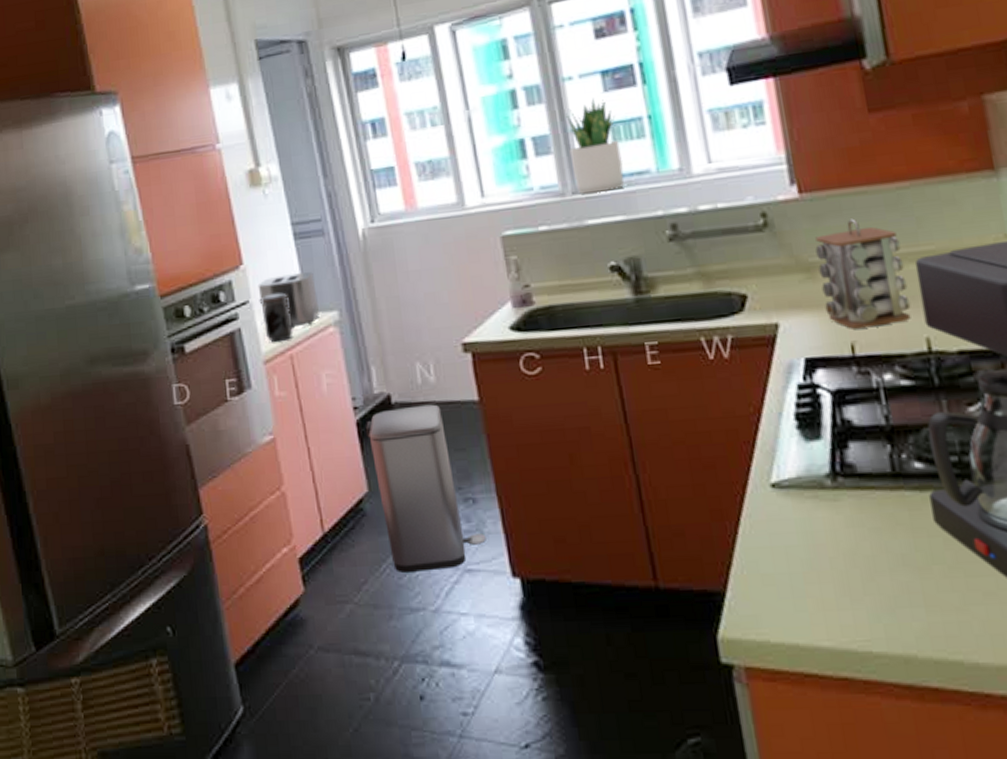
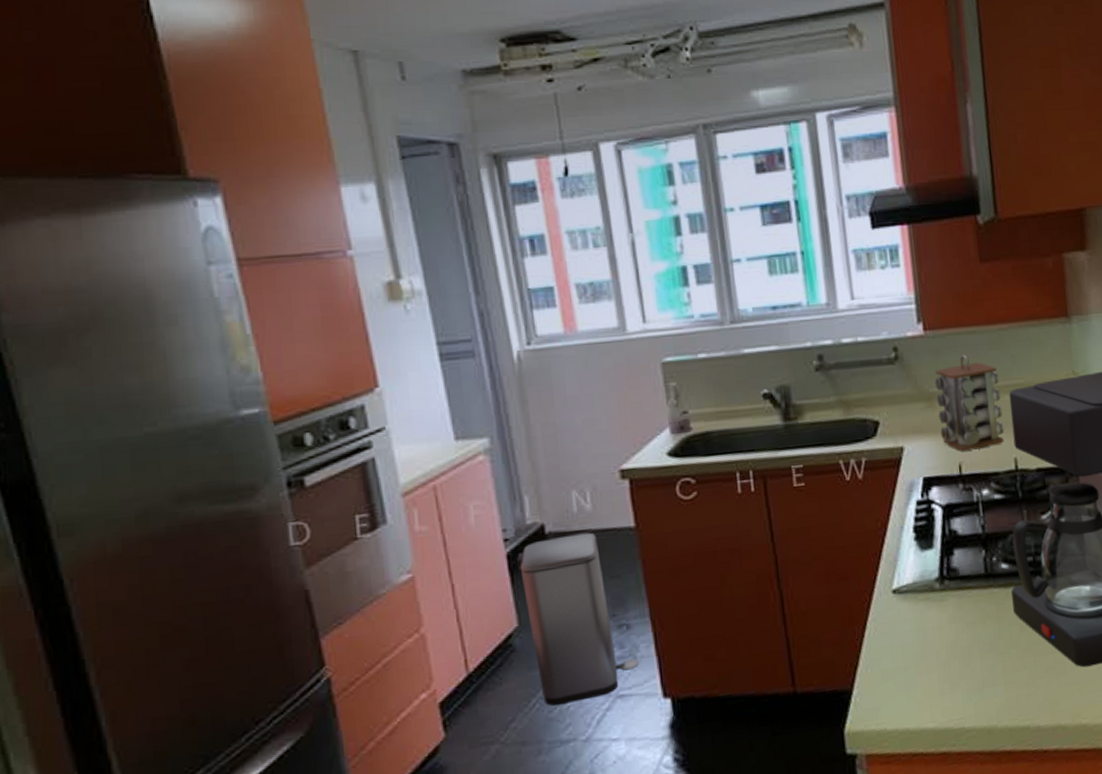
toaster: present [257,272,319,328] -> none [396,396,467,457]
jar: present [259,292,294,343] -> none [397,418,438,473]
planter: present [566,98,625,194] -> none [727,230,779,324]

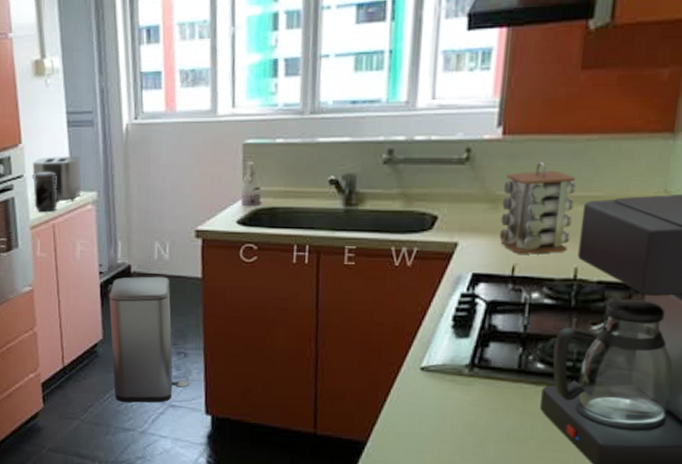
toaster: none [396,396,467,457] -> present [32,156,81,202]
jar: none [397,418,438,473] -> present [32,171,58,213]

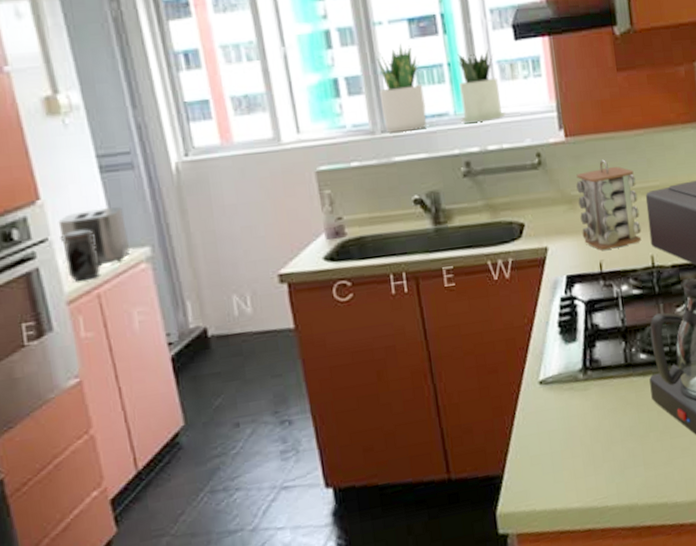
pedal bin: present [106,276,190,403] -> none [180,334,302,499]
planter: none [315,28,361,114] -> present [376,43,427,133]
planter: none [391,38,441,112] -> present [457,49,506,124]

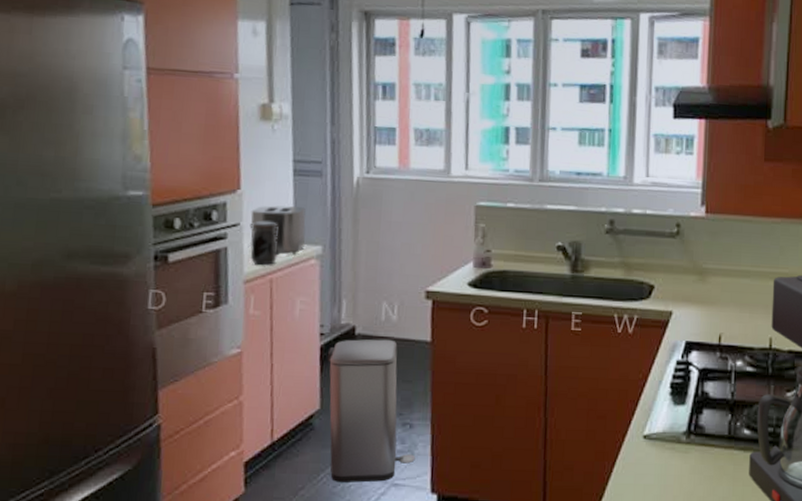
pedal bin: none [180,334,302,499] -> present [327,339,415,483]
planter: present [376,43,427,133] -> none [543,105,585,184]
planter: present [457,49,506,124] -> none [611,122,654,187]
spice rack: present [576,159,642,250] -> none [707,239,766,325]

